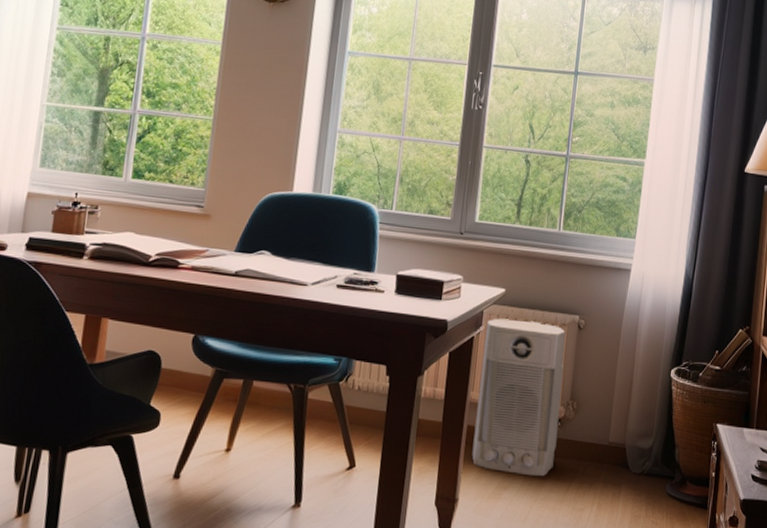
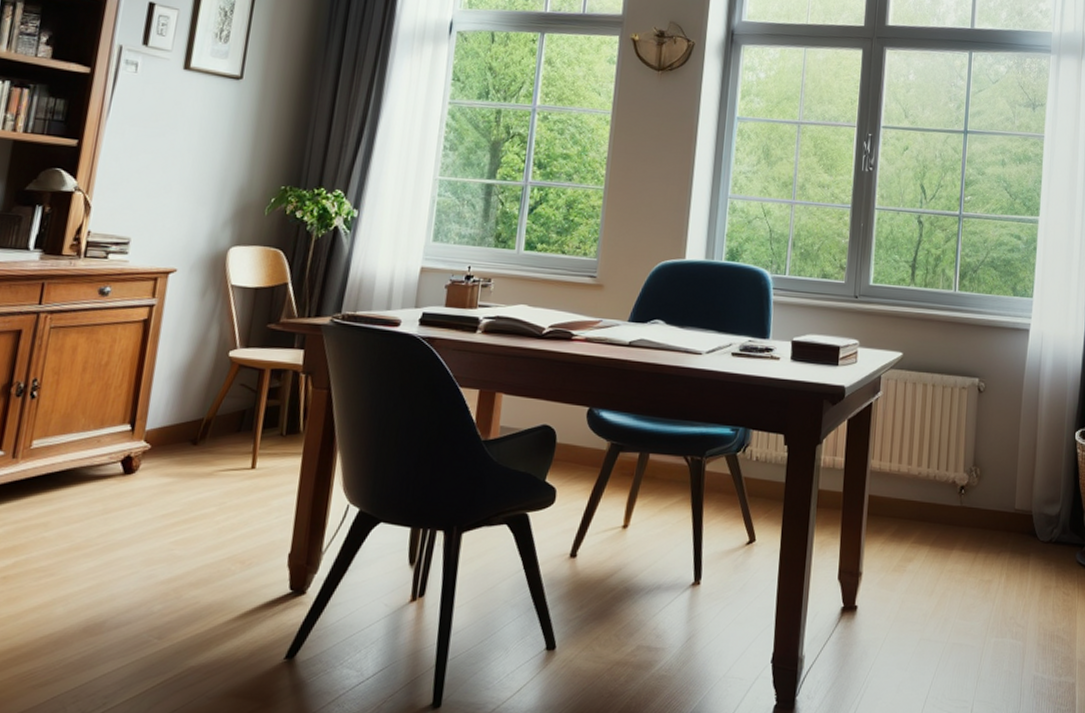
air purifier: present [472,318,566,477] -> none [874,383,966,547]

